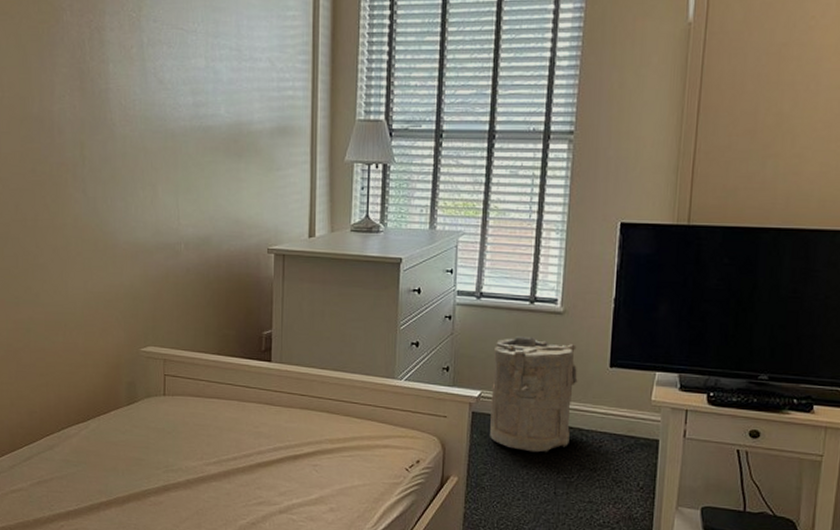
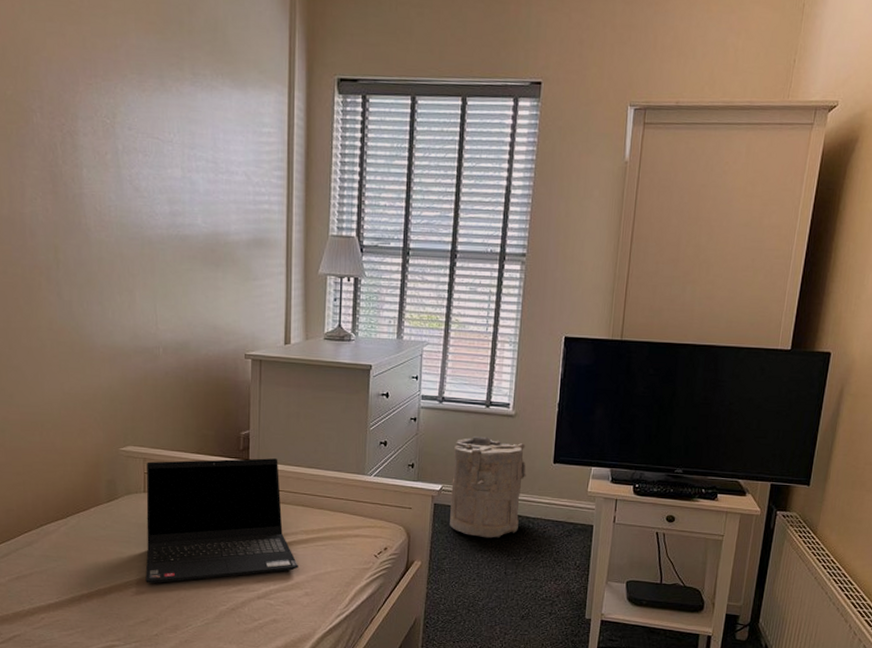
laptop computer: none [164,360,323,494] -> present [145,458,298,584]

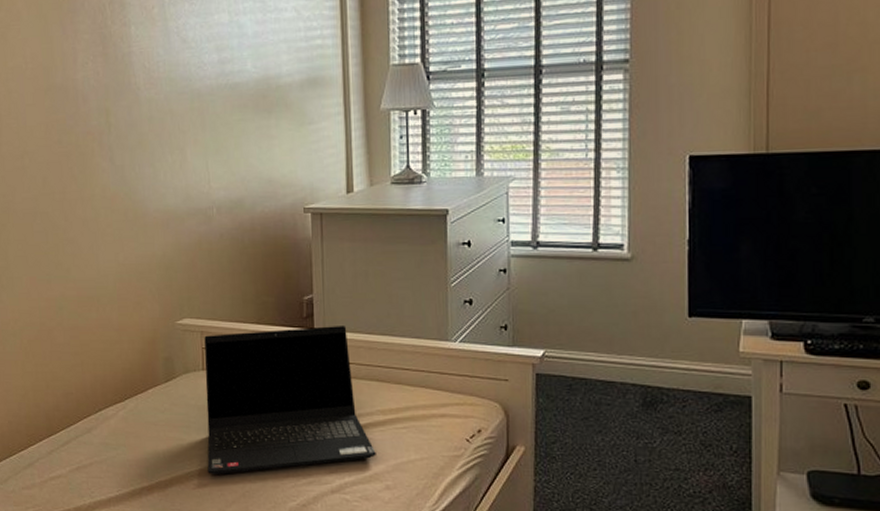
laundry hamper: present [450,436,526,539] -> none [556,288,653,416]

